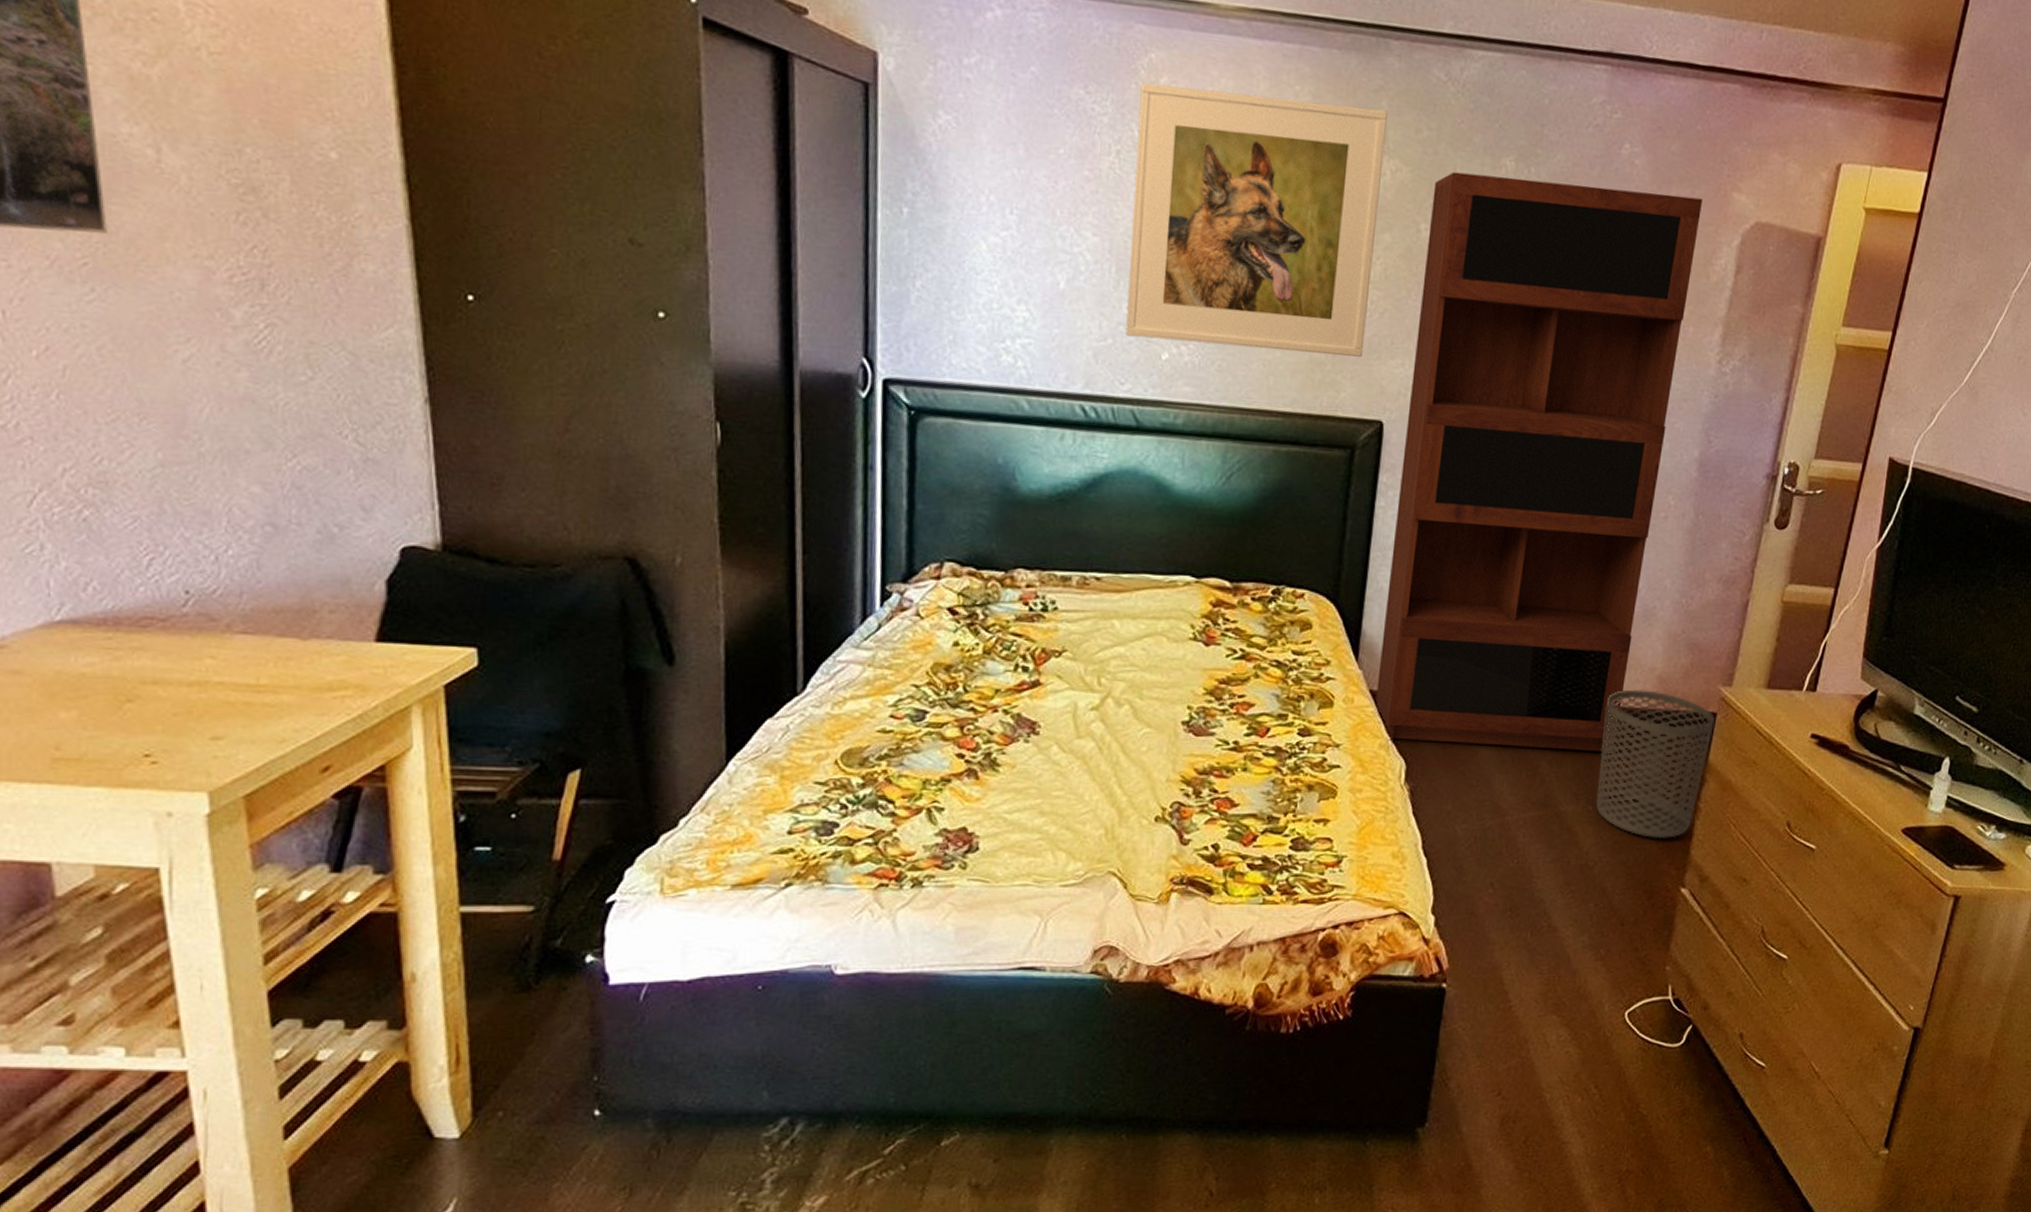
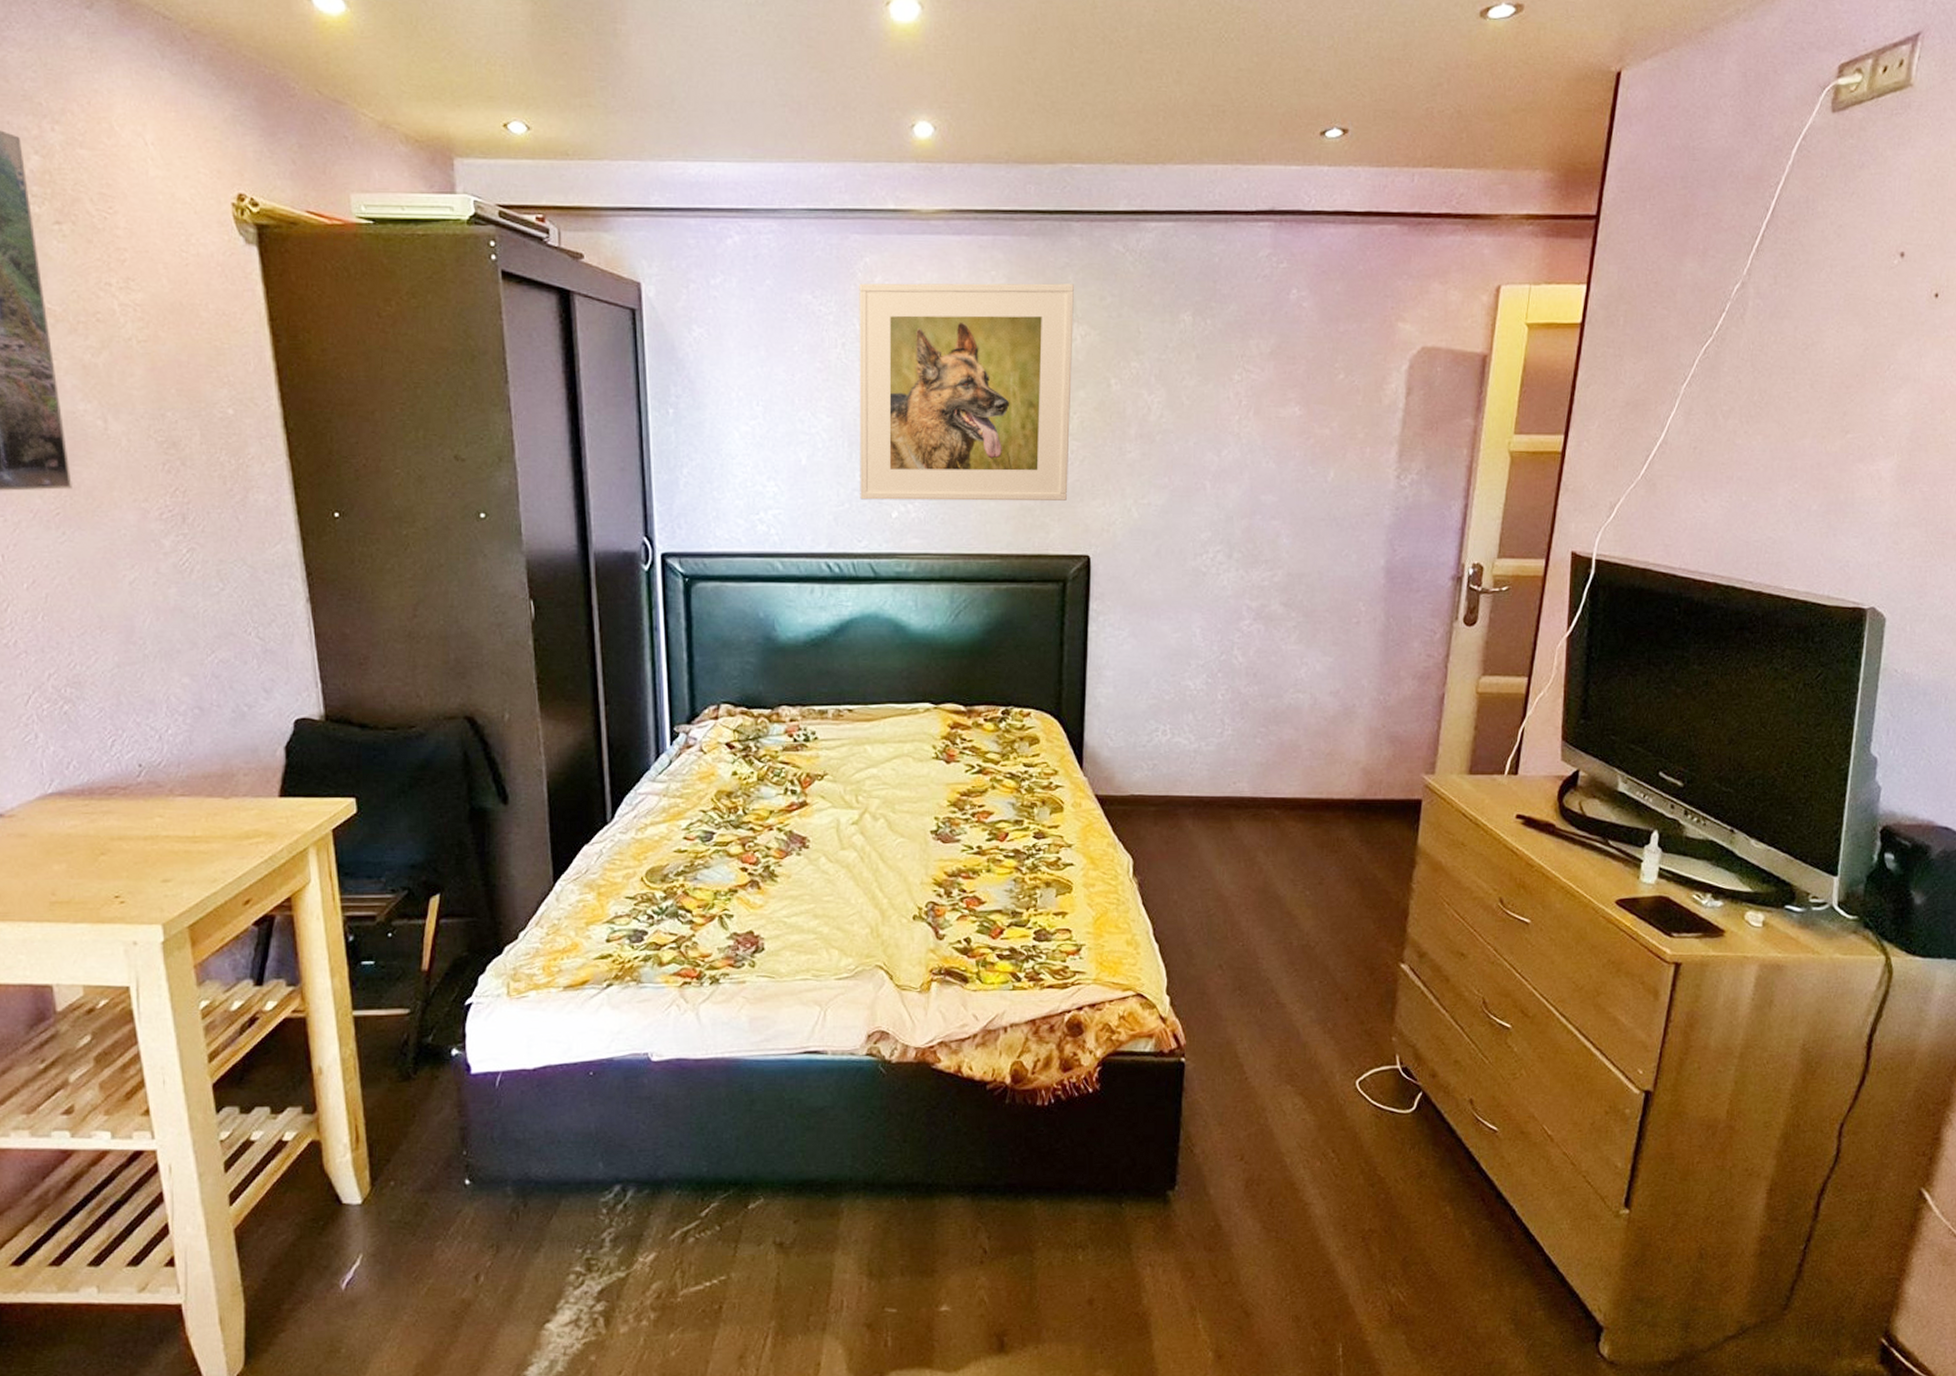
bookcase: present [1375,171,1703,755] -> none [1101,330,1370,843]
waste bin: present [1595,689,1715,839] -> none [1312,781,1420,919]

